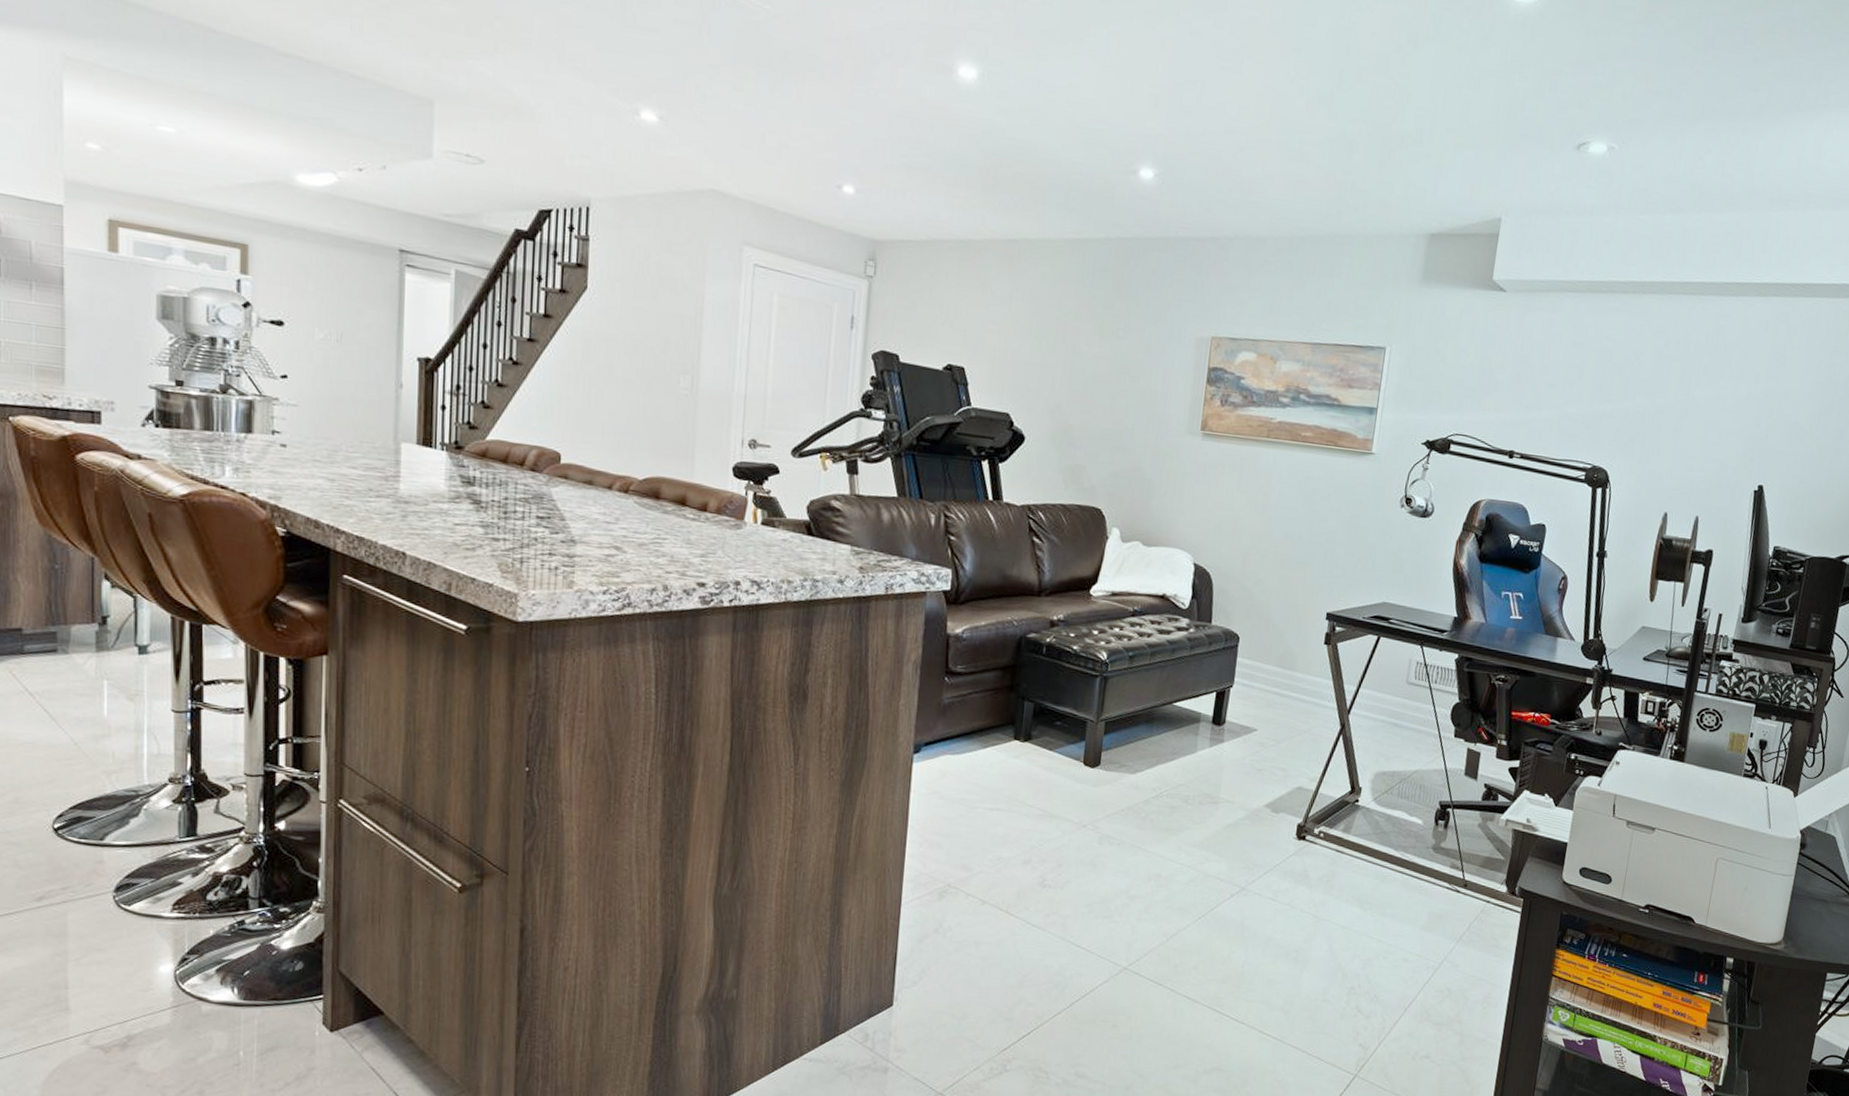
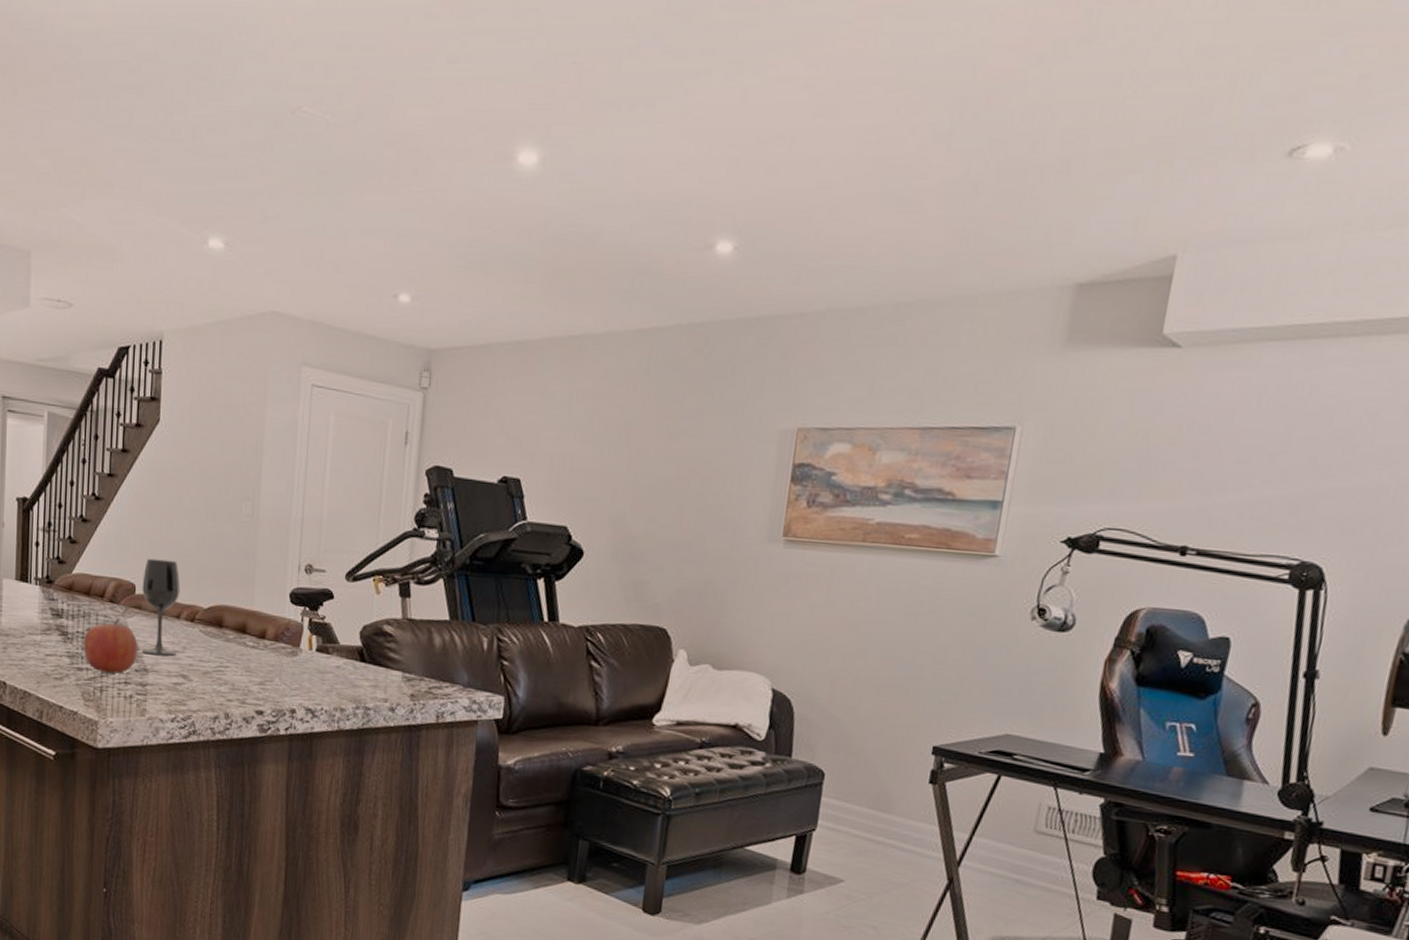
fruit: none [500,488,564,545] -> present [83,619,138,674]
wine glass: none [568,427,612,527] -> present [141,558,181,656]

